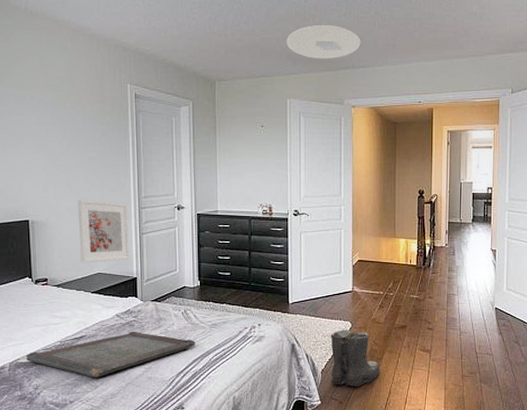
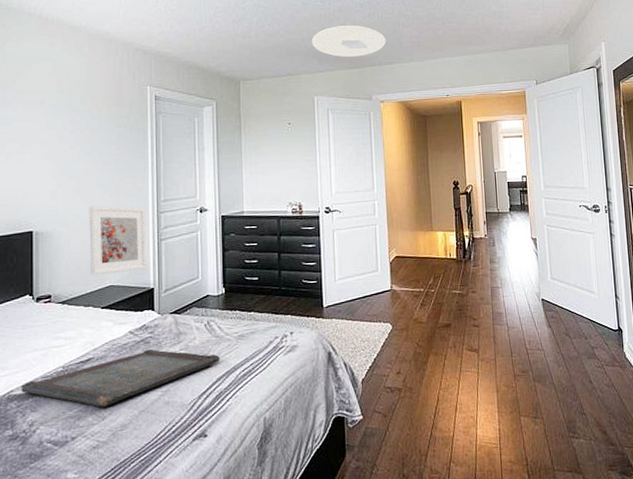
boots: present [330,330,381,386] -> none [370,332,427,396]

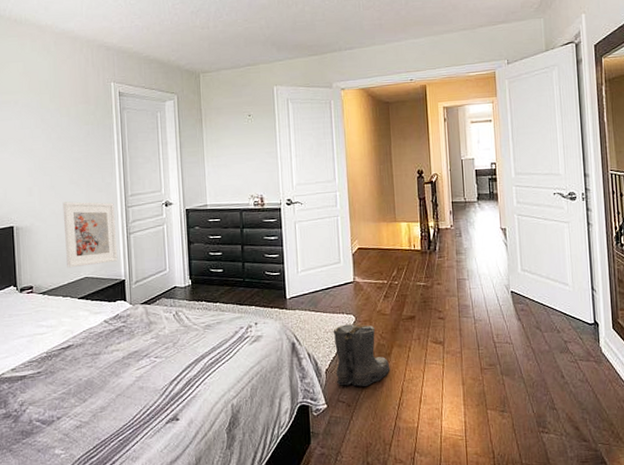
serving tray: present [21,349,220,407] -> none [11,337,189,391]
ceiling light: present [311,26,386,57] -> none [270,10,346,44]
boots: none [370,332,427,396] -> present [333,324,390,387]

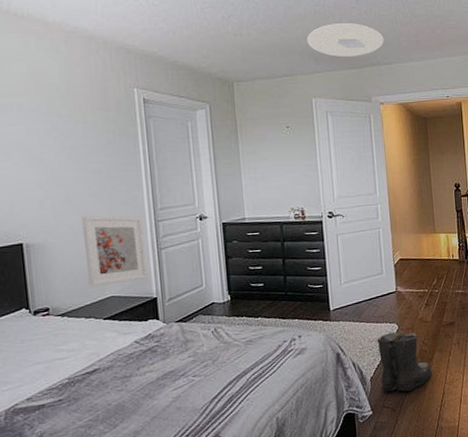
ceiling light: none [270,10,346,44] -> present [307,23,384,57]

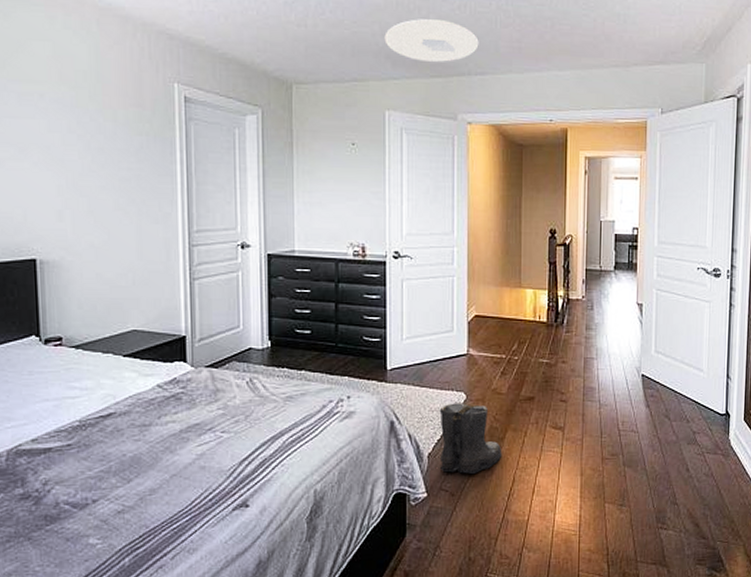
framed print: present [81,215,147,287] -> none [104,233,176,318]

